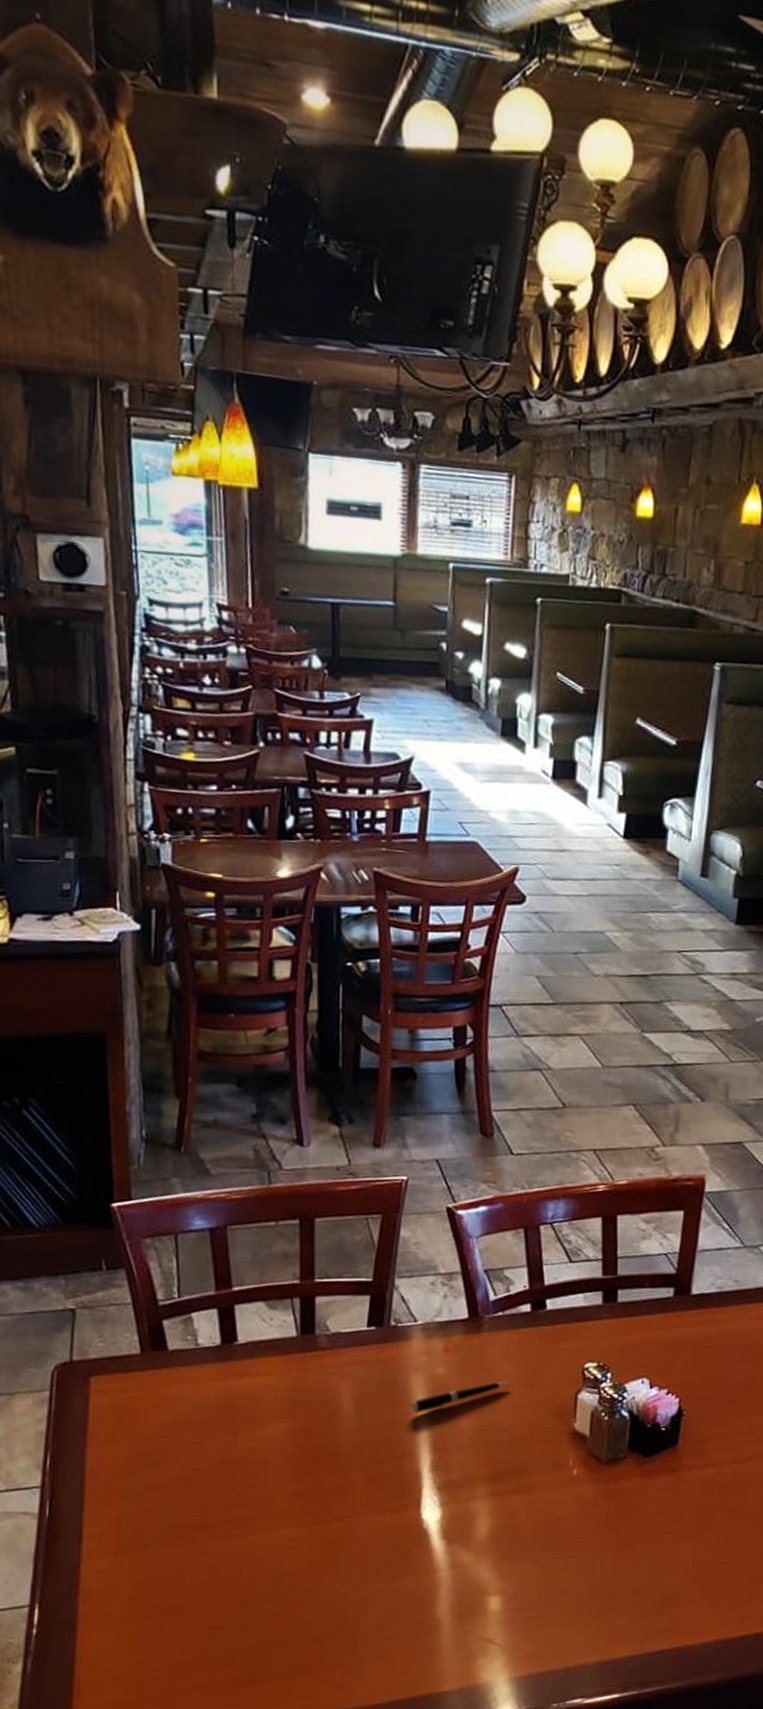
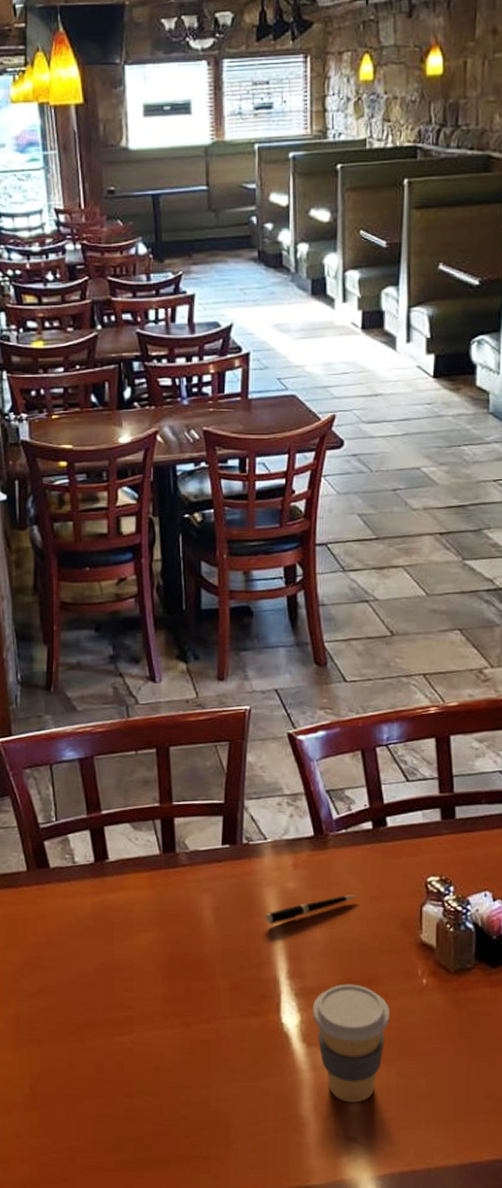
coffee cup: none [455,1476,538,1602] -> present [312,983,391,1103]

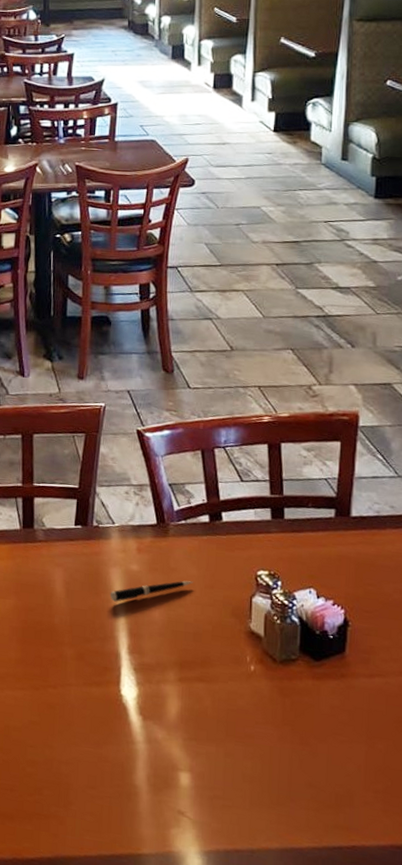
coffee cup: present [312,983,391,1103] -> none [149,663,220,778]

